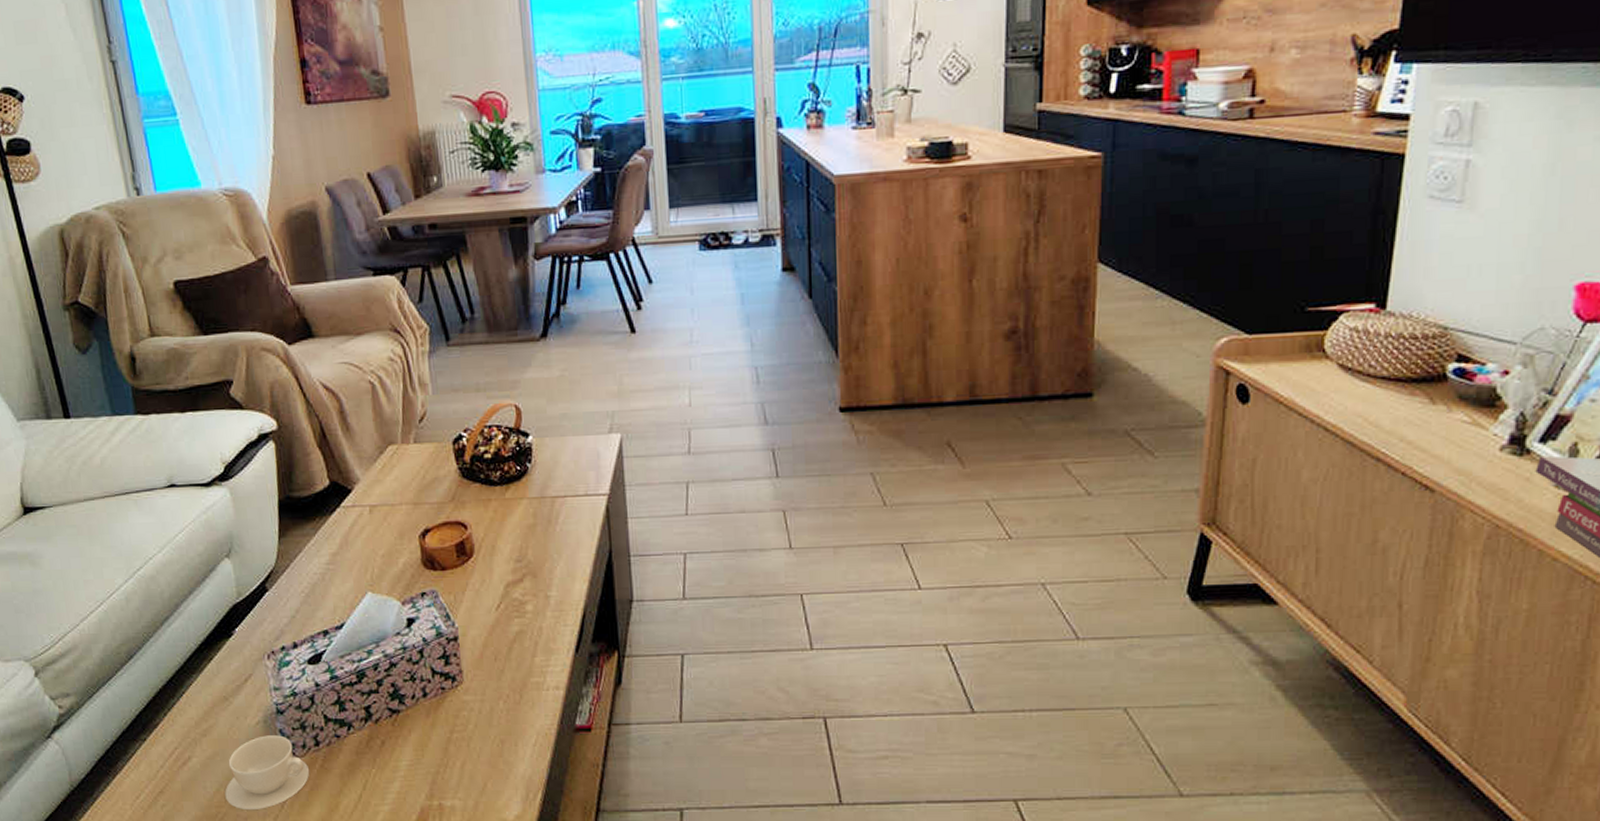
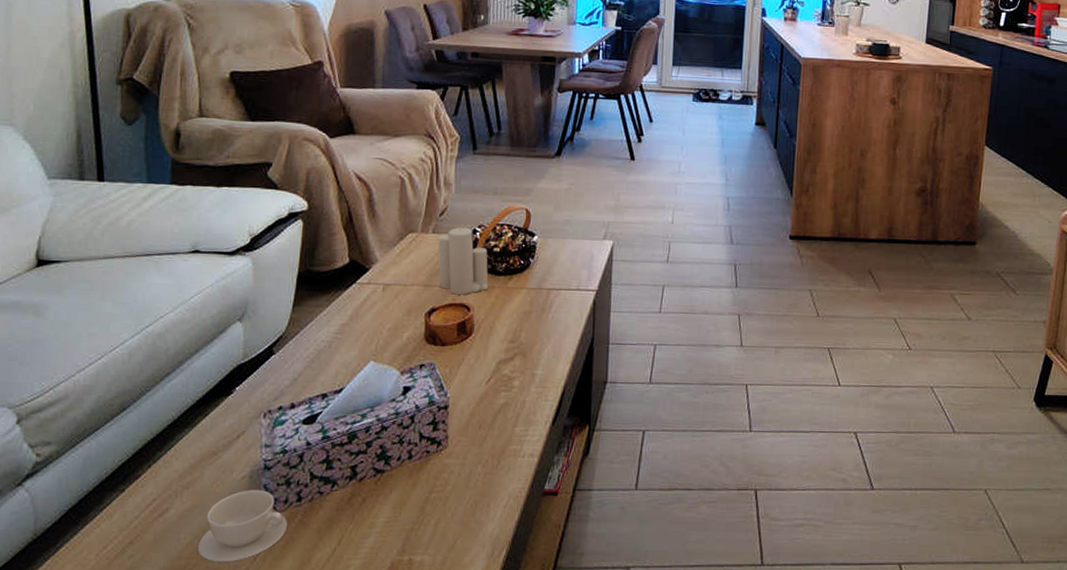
candle: none [421,429,484,512] -> present [438,223,489,295]

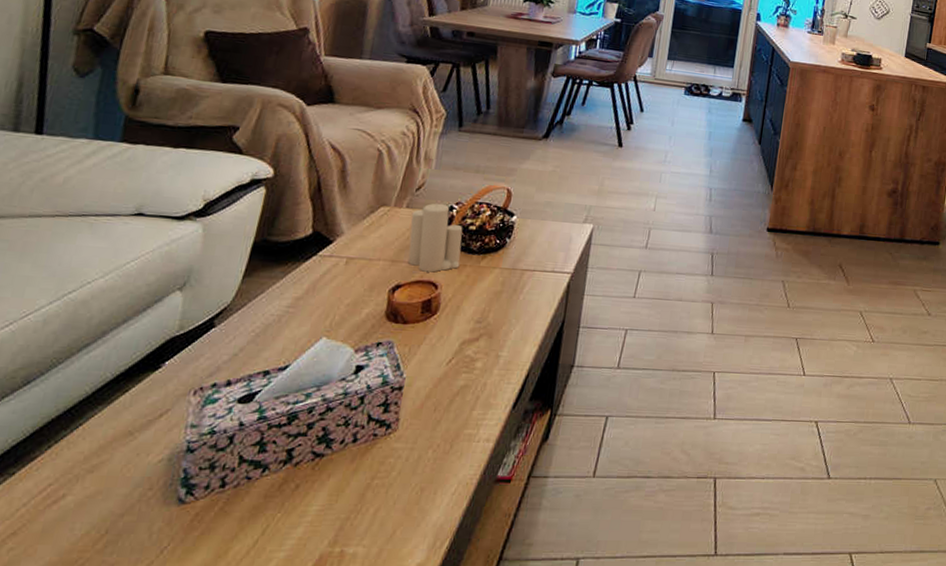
teacup: present [198,490,288,562] -> none [94,474,207,555]

